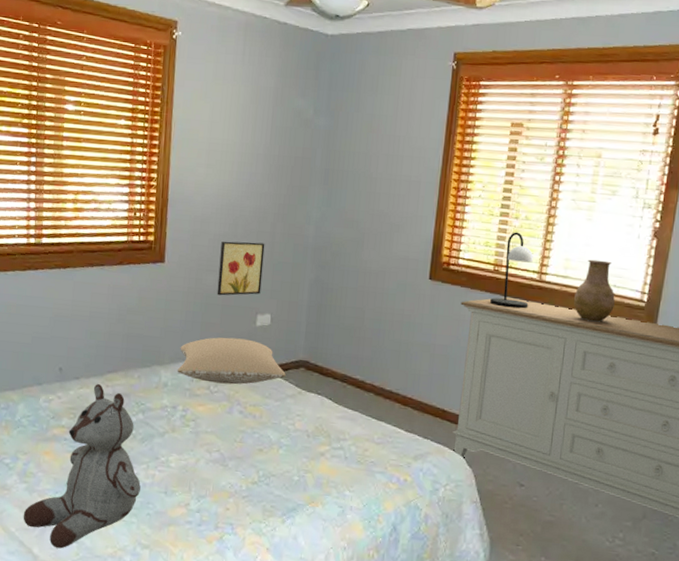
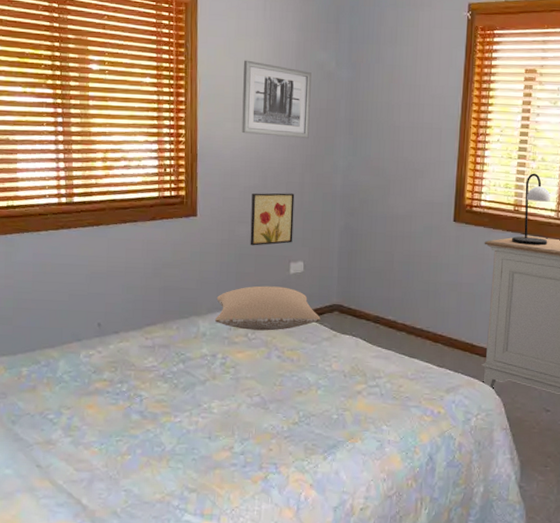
stuffed bear: present [23,383,141,549] -> none [70,336,185,498]
wall art: none [214,105,288,188] -> present [241,60,312,139]

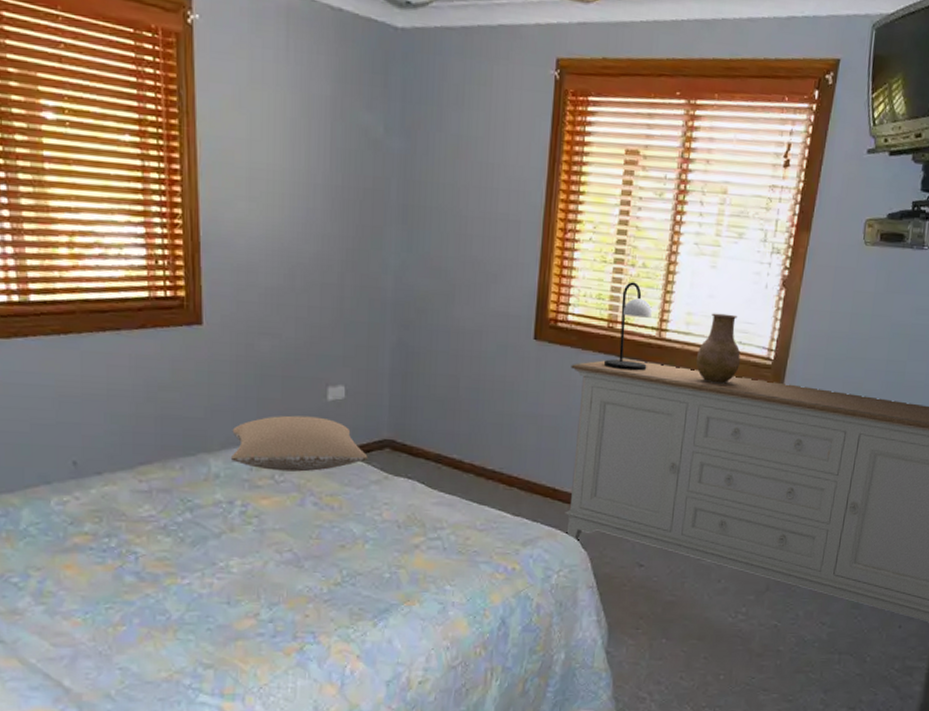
wall art: present [241,60,312,139] -> none [259,117,352,228]
wall art: present [250,193,295,246] -> none [274,296,332,365]

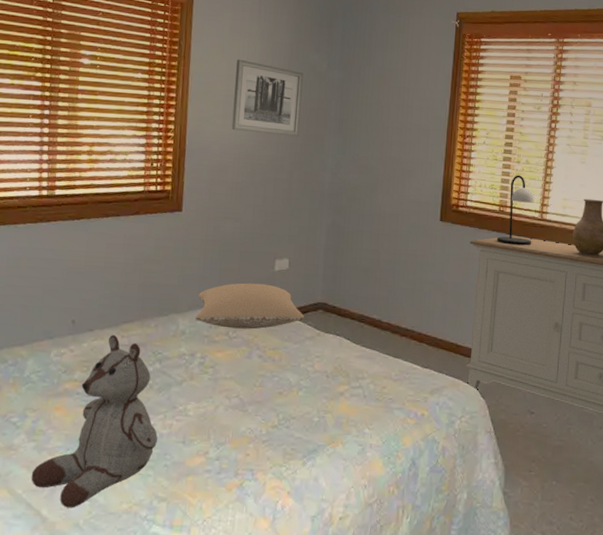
stuffed bear: none [44,478,196,678] -> present [31,334,158,508]
wall art: none [259,117,352,228] -> present [231,59,303,137]

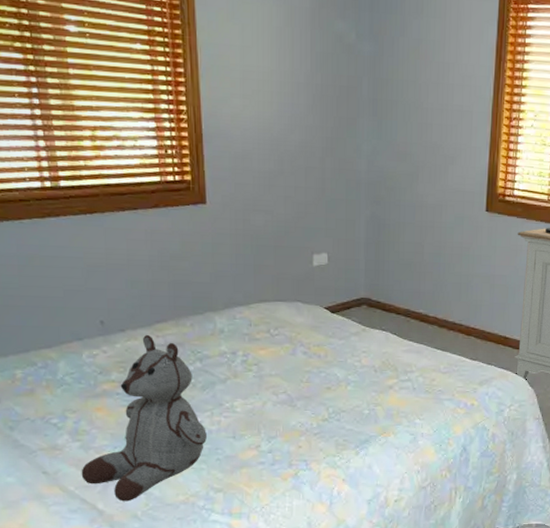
pillow: present [196,283,305,330] -> none [233,279,348,326]
wall art: present [231,59,303,137] -> none [251,27,329,120]

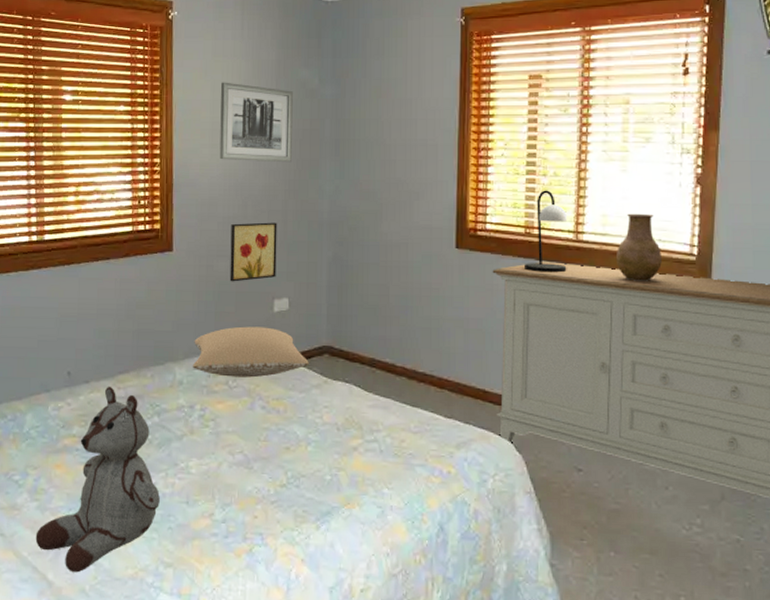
pillow: none [233,279,348,326] -> present [193,326,309,378]
wall art: none [251,27,329,120] -> present [219,82,293,163]
wall art: none [267,178,315,237] -> present [229,222,277,282]

